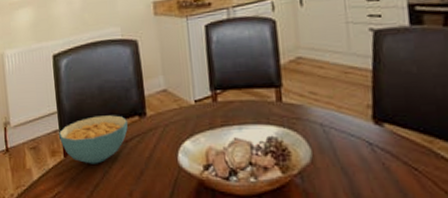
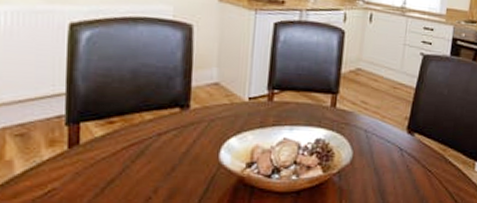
cereal bowl: present [59,115,128,164] -> none [65,103,166,158]

